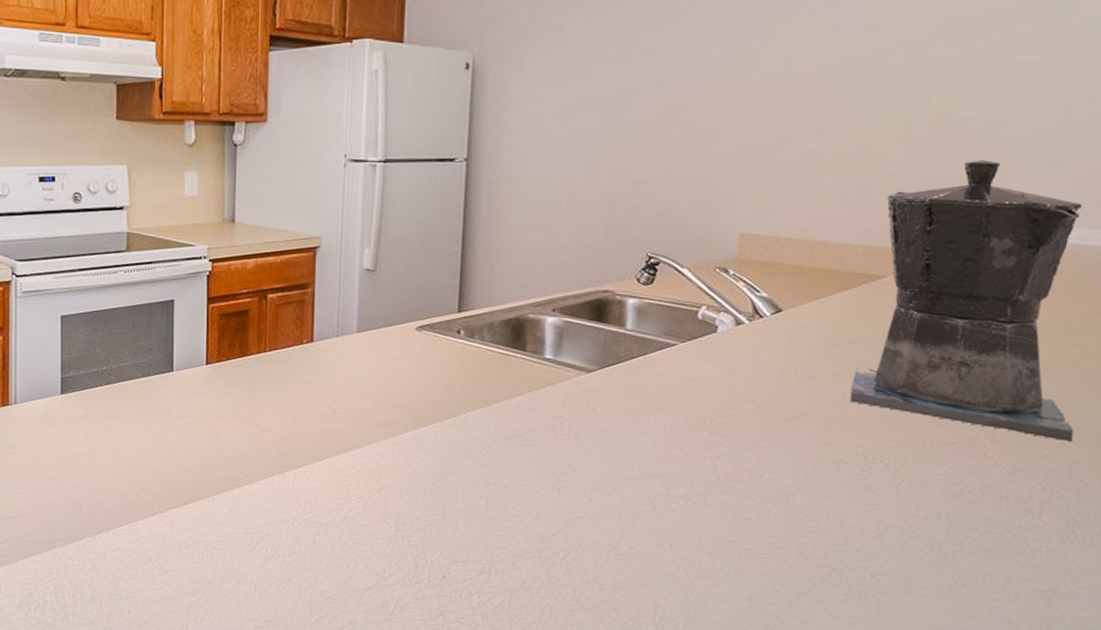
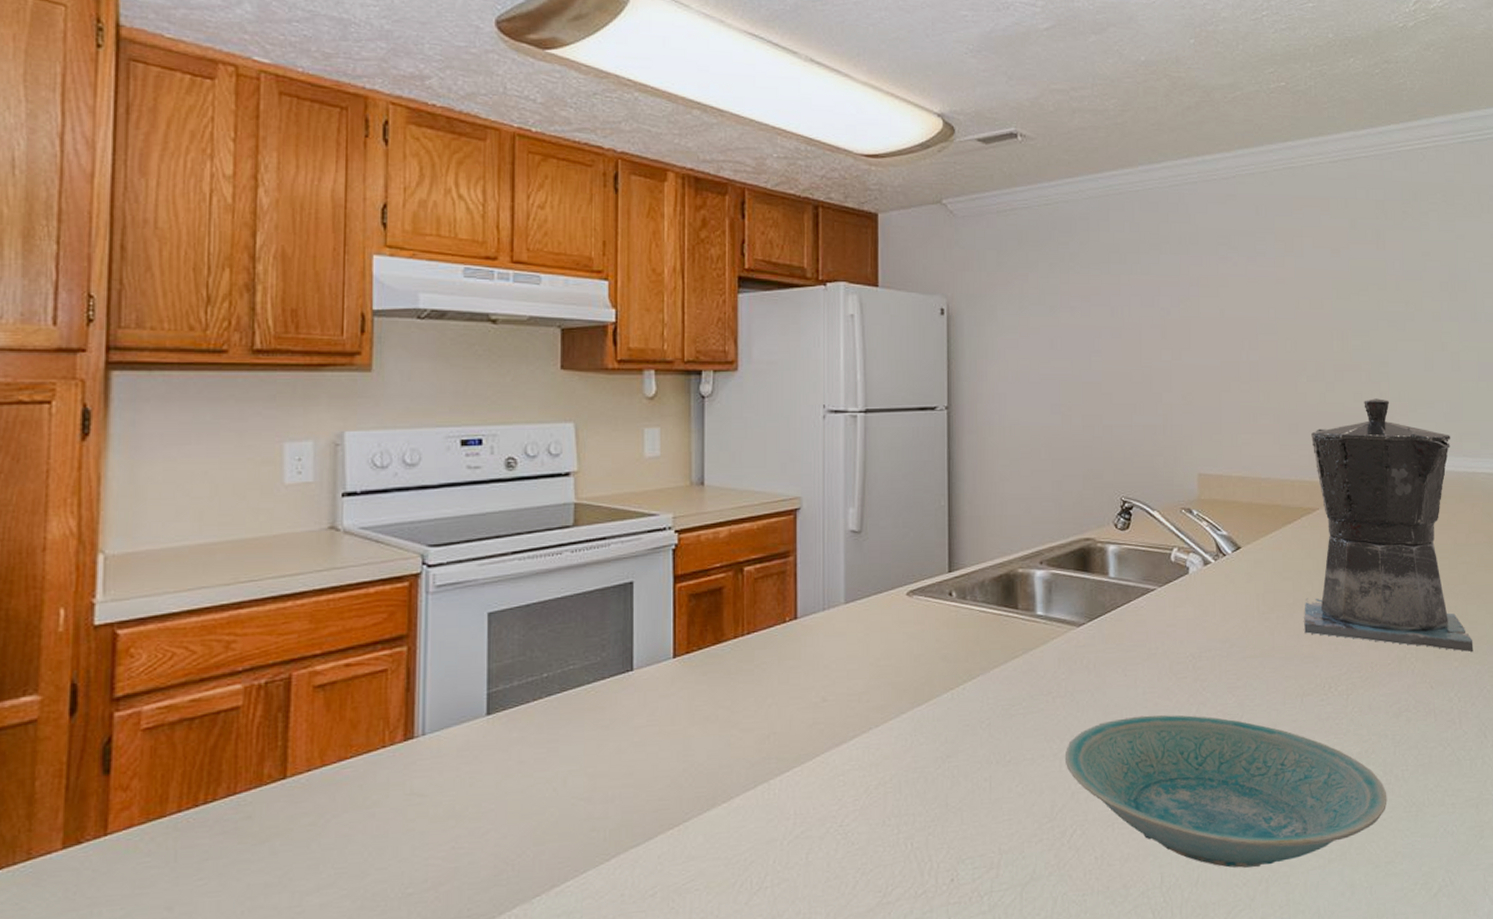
bowl: none [563,461,931,616] -> present [1064,714,1387,868]

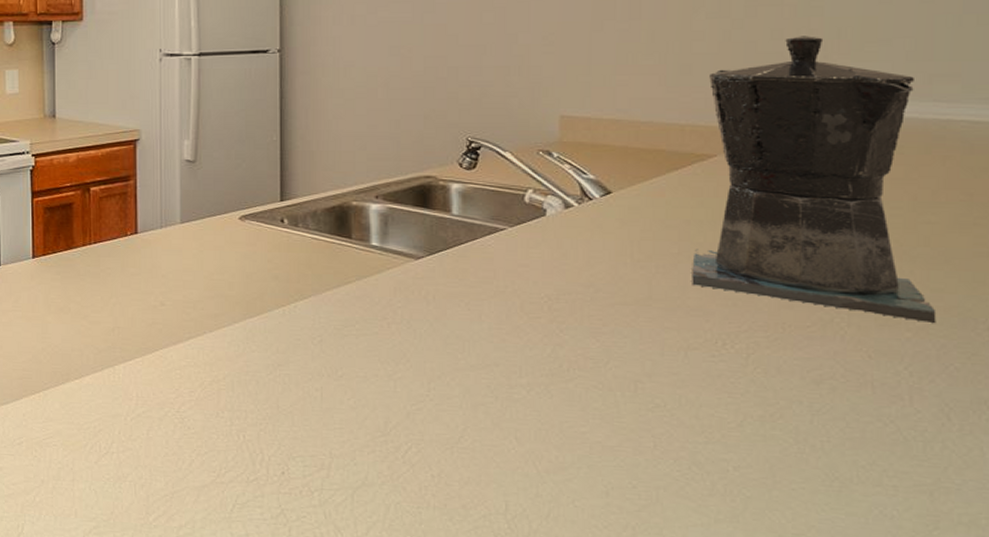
bowl: present [1064,714,1387,868] -> none [399,349,799,514]

